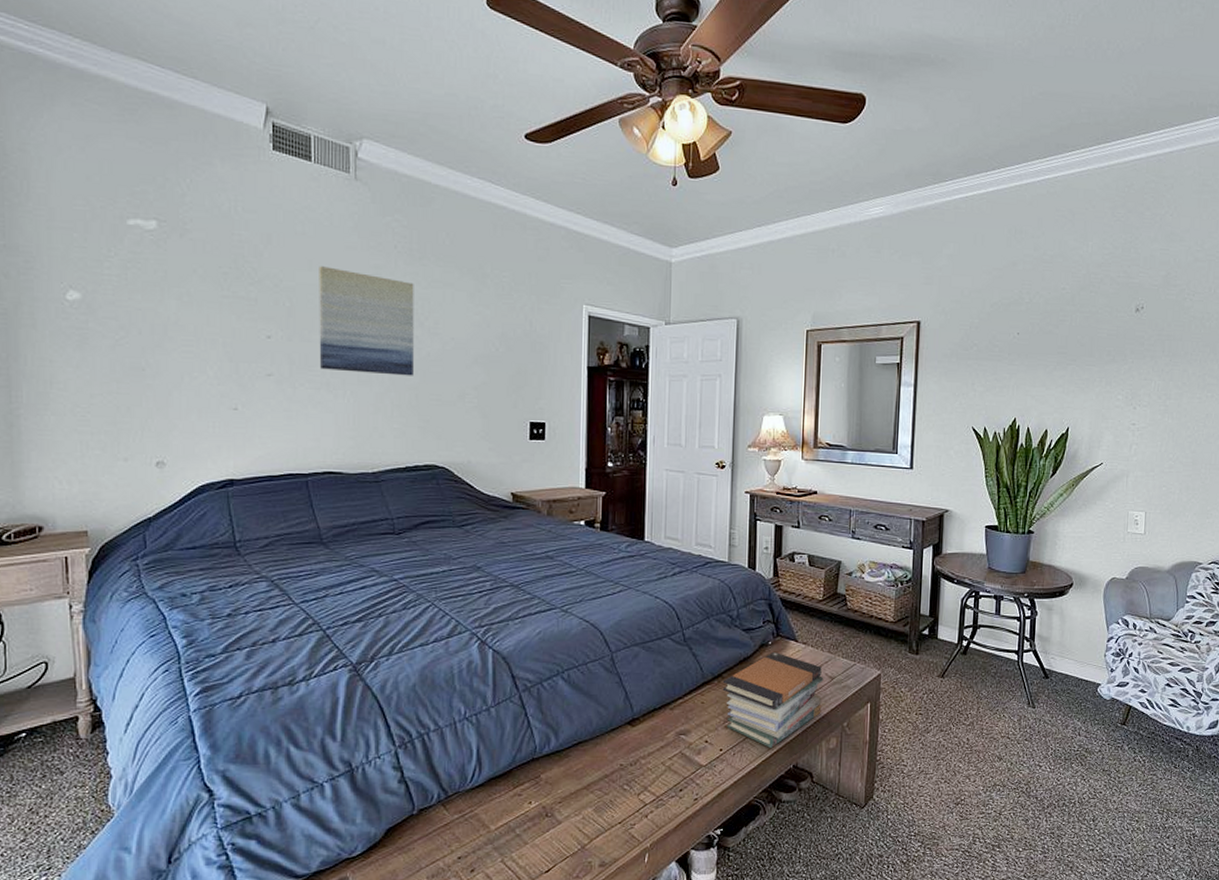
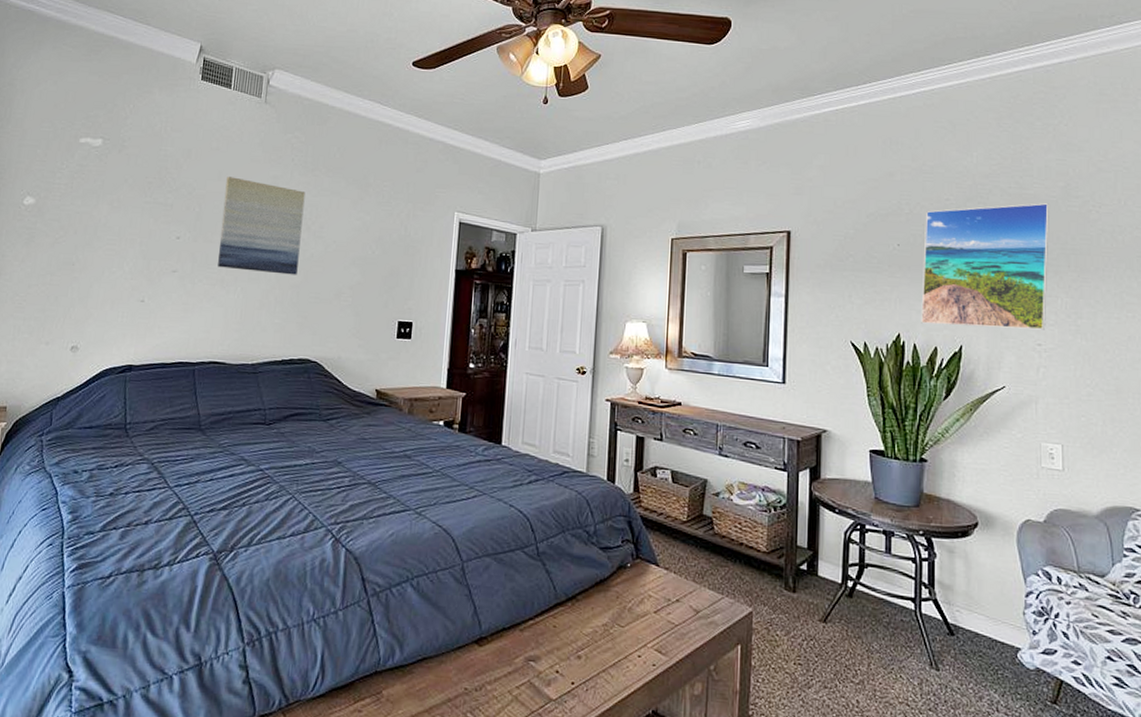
book stack: present [722,651,824,748] -> none [576,575,688,687]
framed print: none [1035,291,1151,411] -> present [921,203,1049,330]

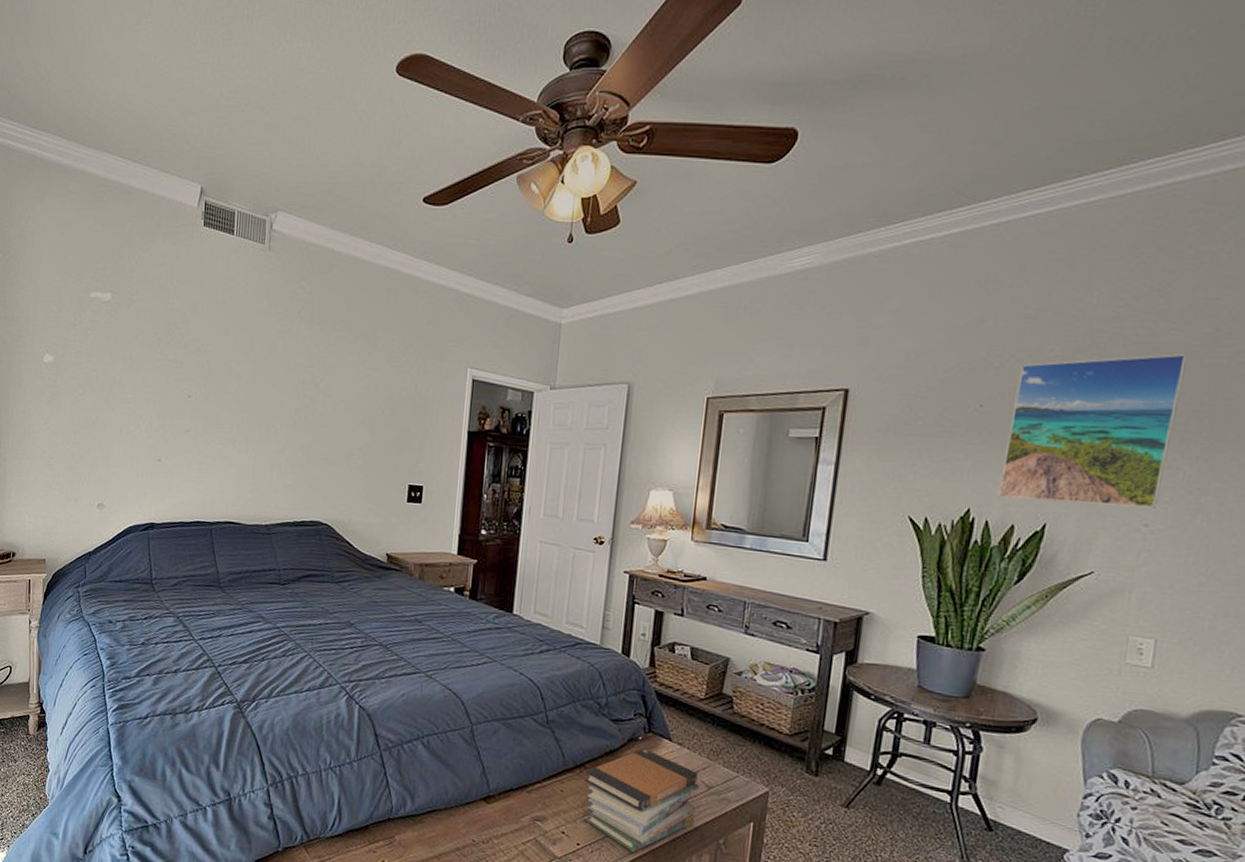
wall art: present [218,177,306,275] -> none [229,331,313,436]
book stack: none [576,575,688,687] -> present [584,748,700,852]

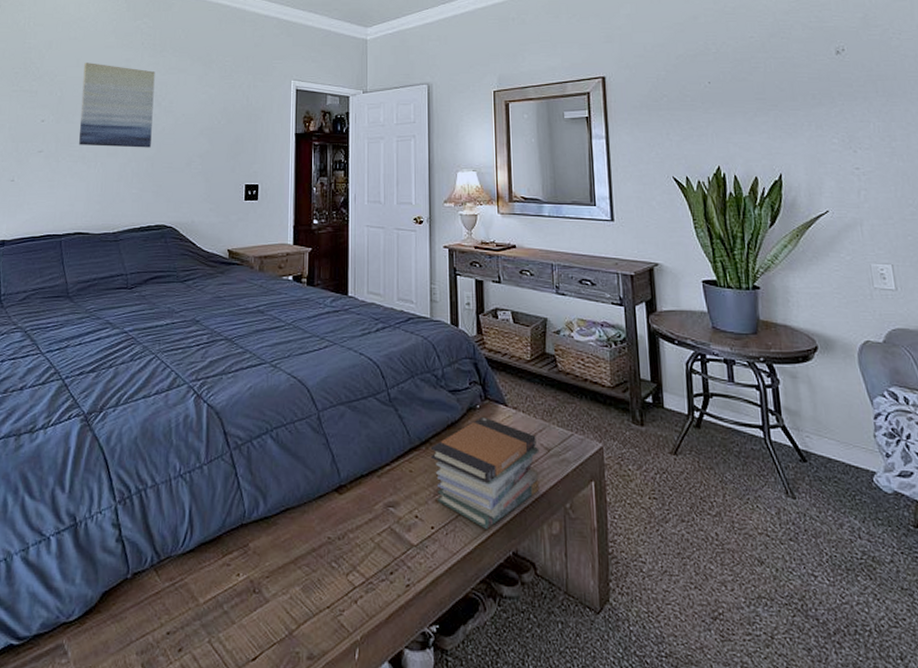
wall art: none [229,331,313,436] -> present [79,63,155,148]
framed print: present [998,354,1187,508] -> none [732,34,862,155]

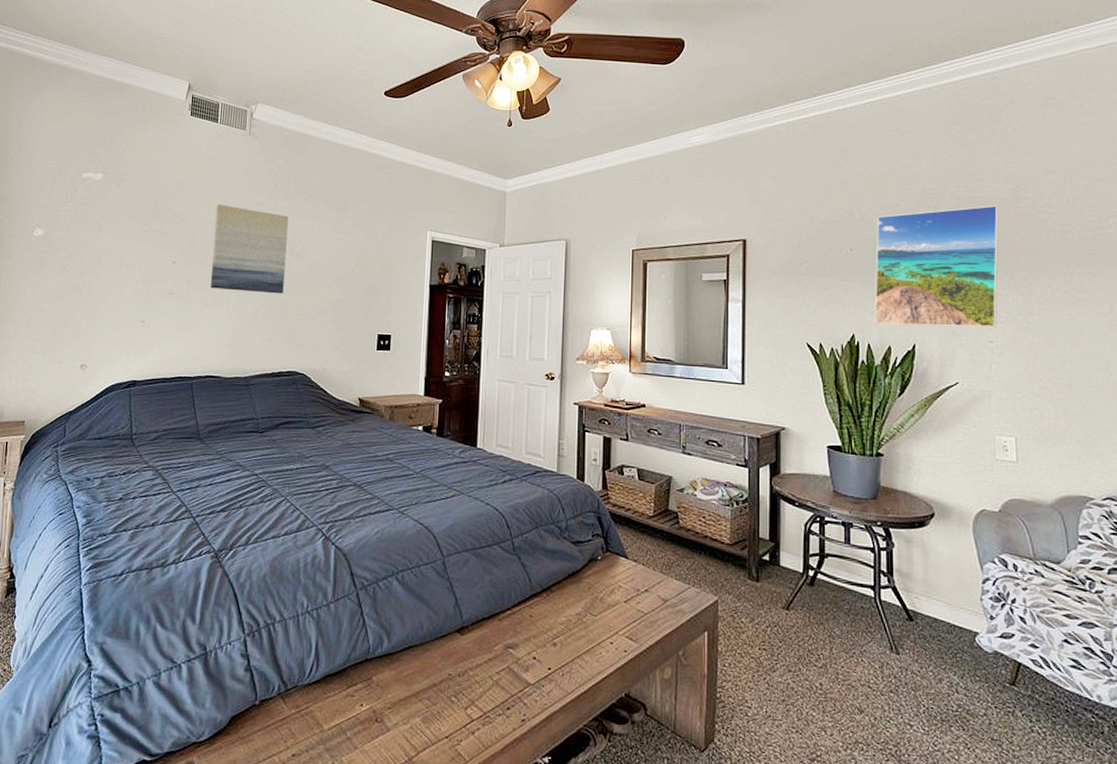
book stack: present [430,416,540,529] -> none [551,567,656,672]
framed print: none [732,34,862,155] -> present [874,205,999,328]

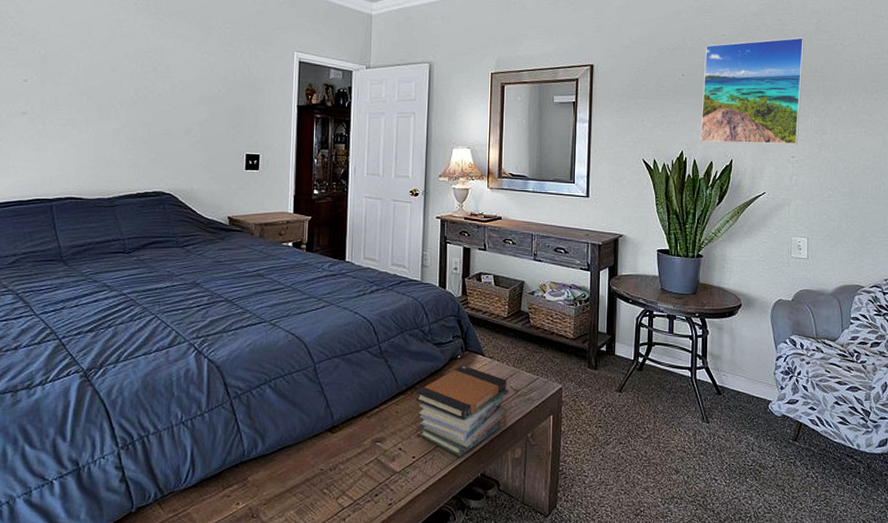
wall art: present [211,204,289,294] -> none [67,20,150,114]
book stack: none [551,567,656,672] -> present [415,365,509,456]

